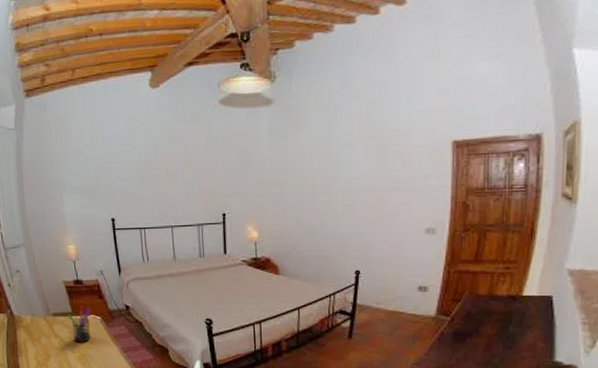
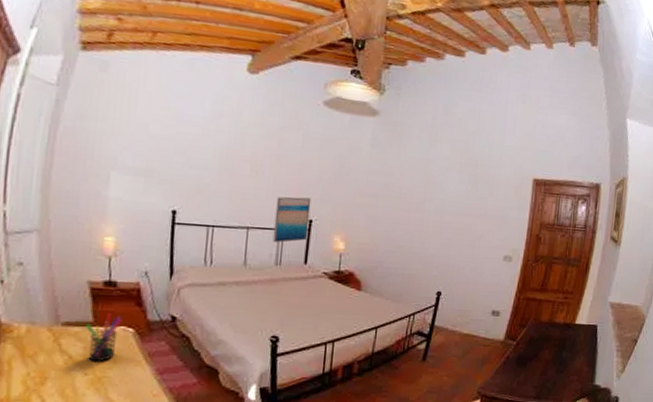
wall art: none [192,193,224,238] -> present [272,196,312,243]

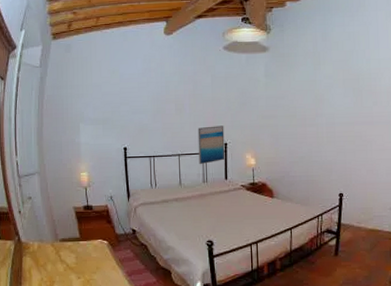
pen holder: present [85,314,123,363] -> none [75,230,99,269]

